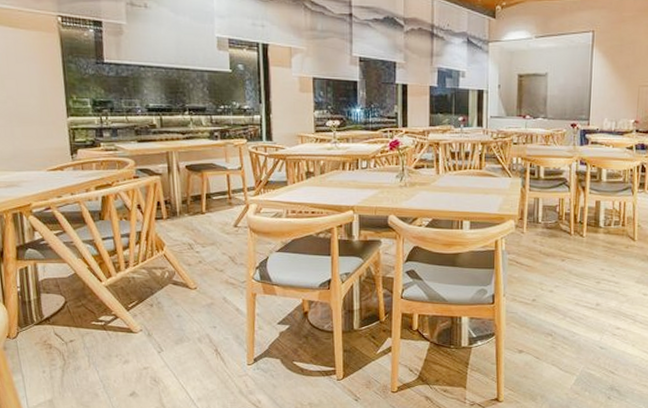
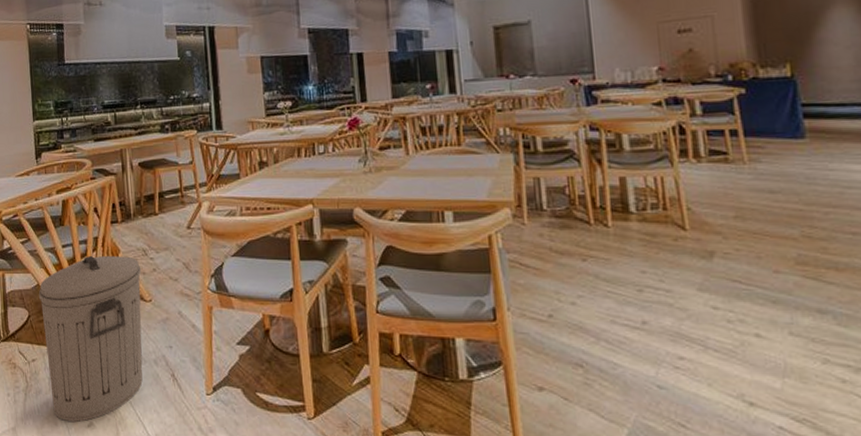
trash can: none [76,248,187,392] -> present [39,255,143,422]

